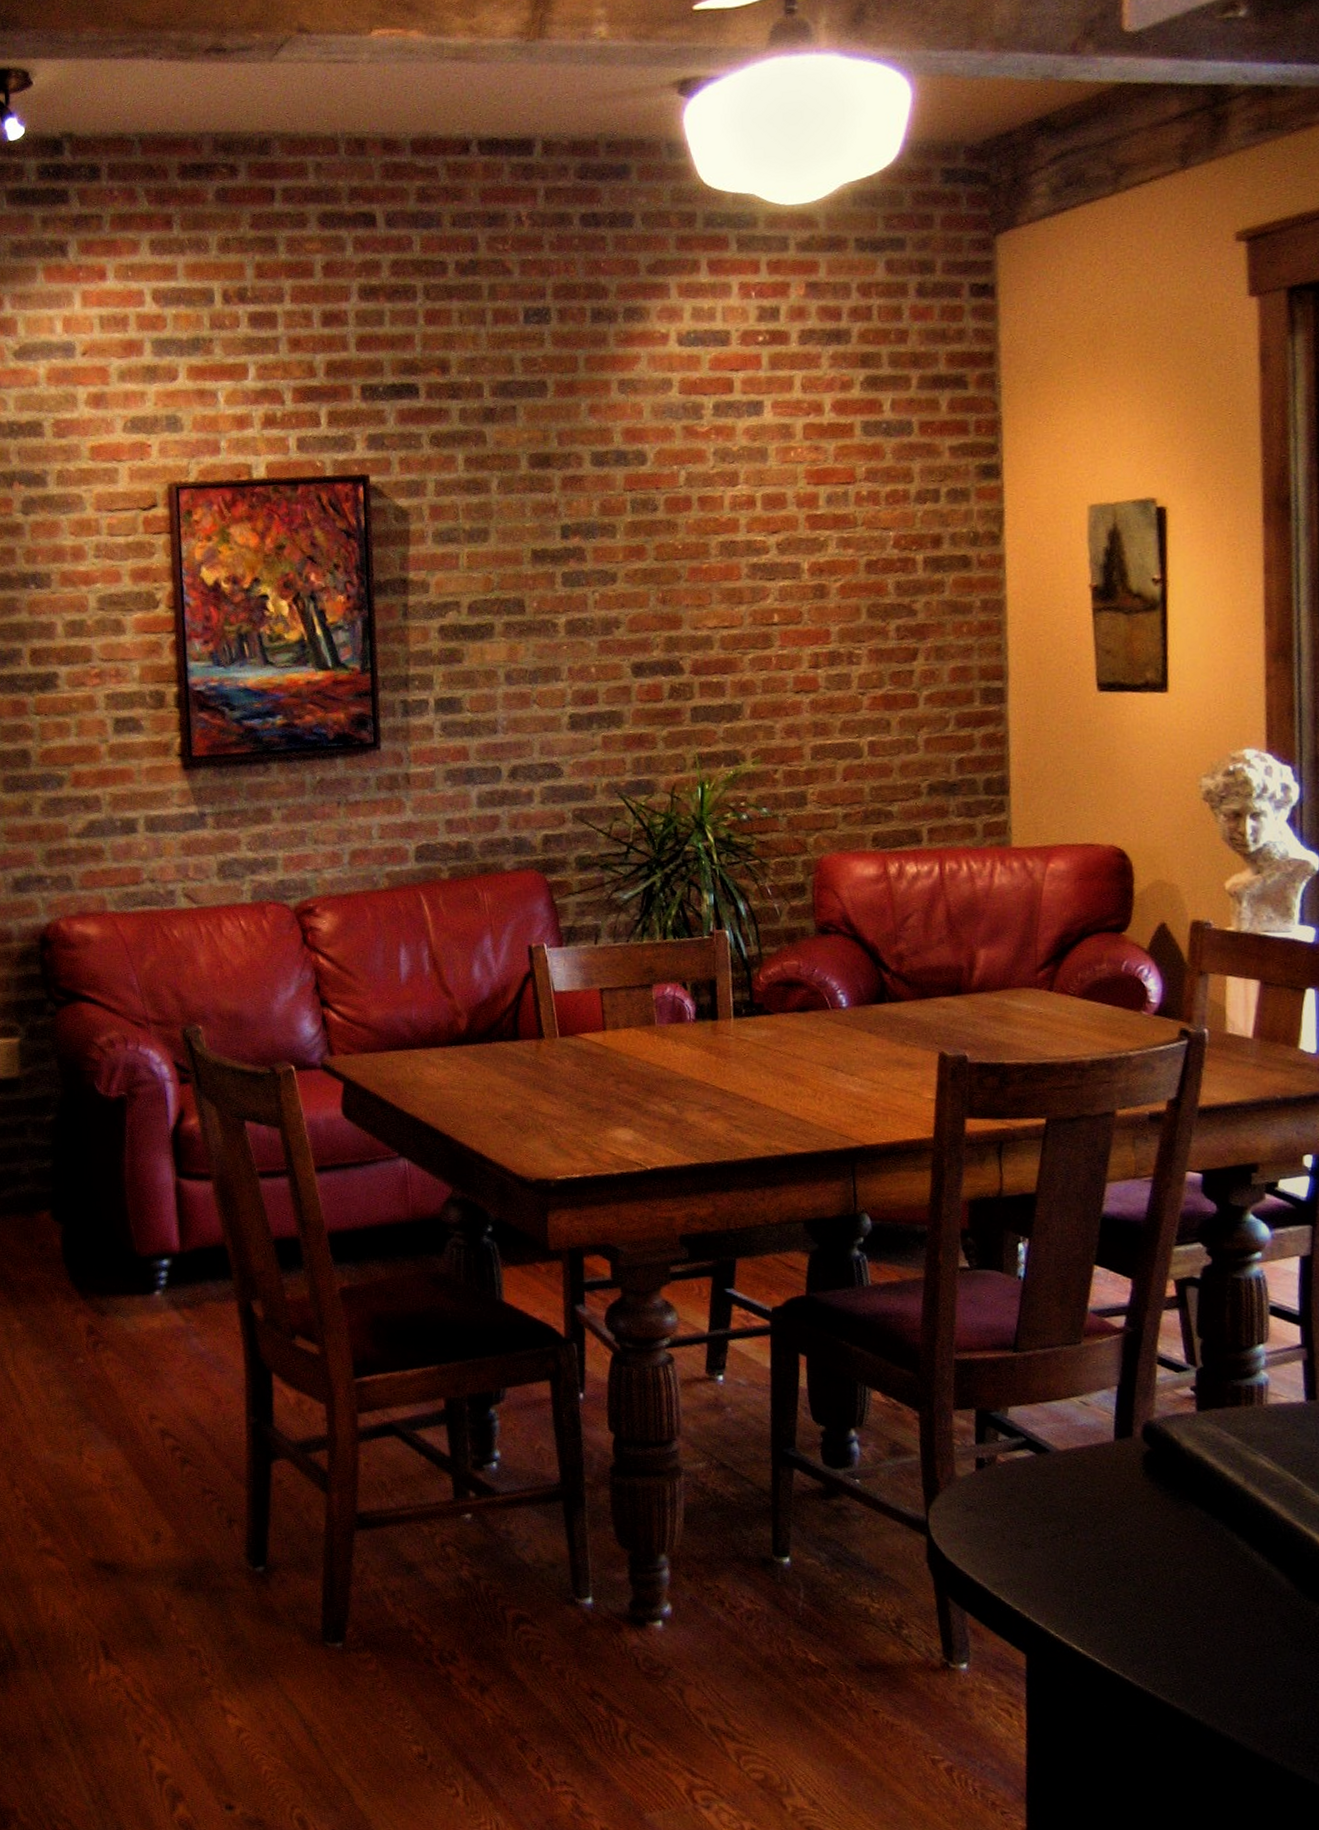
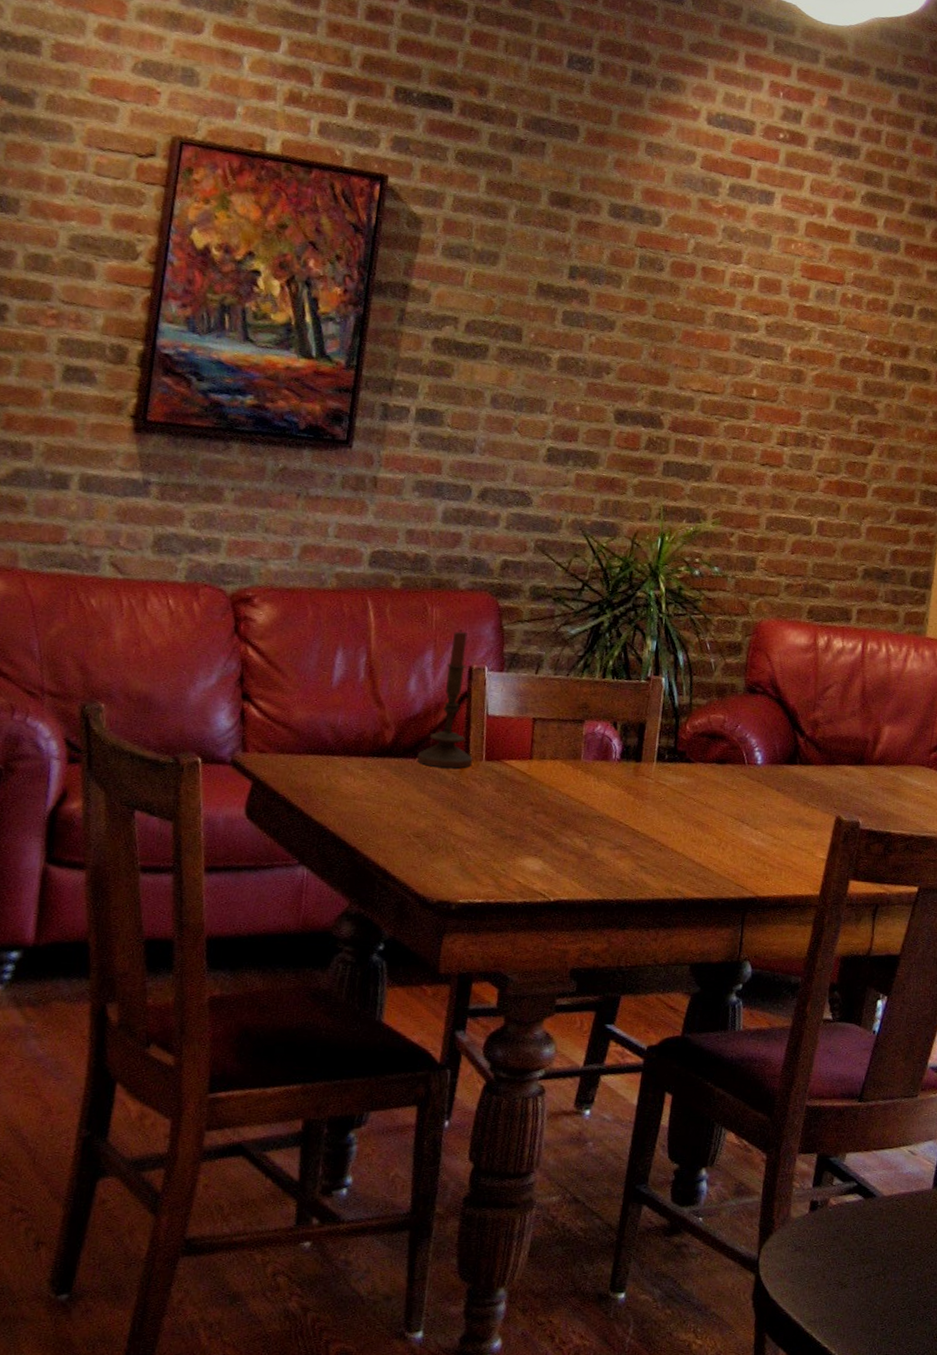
candle: none [492,911,548,1050] -> present [416,630,473,769]

